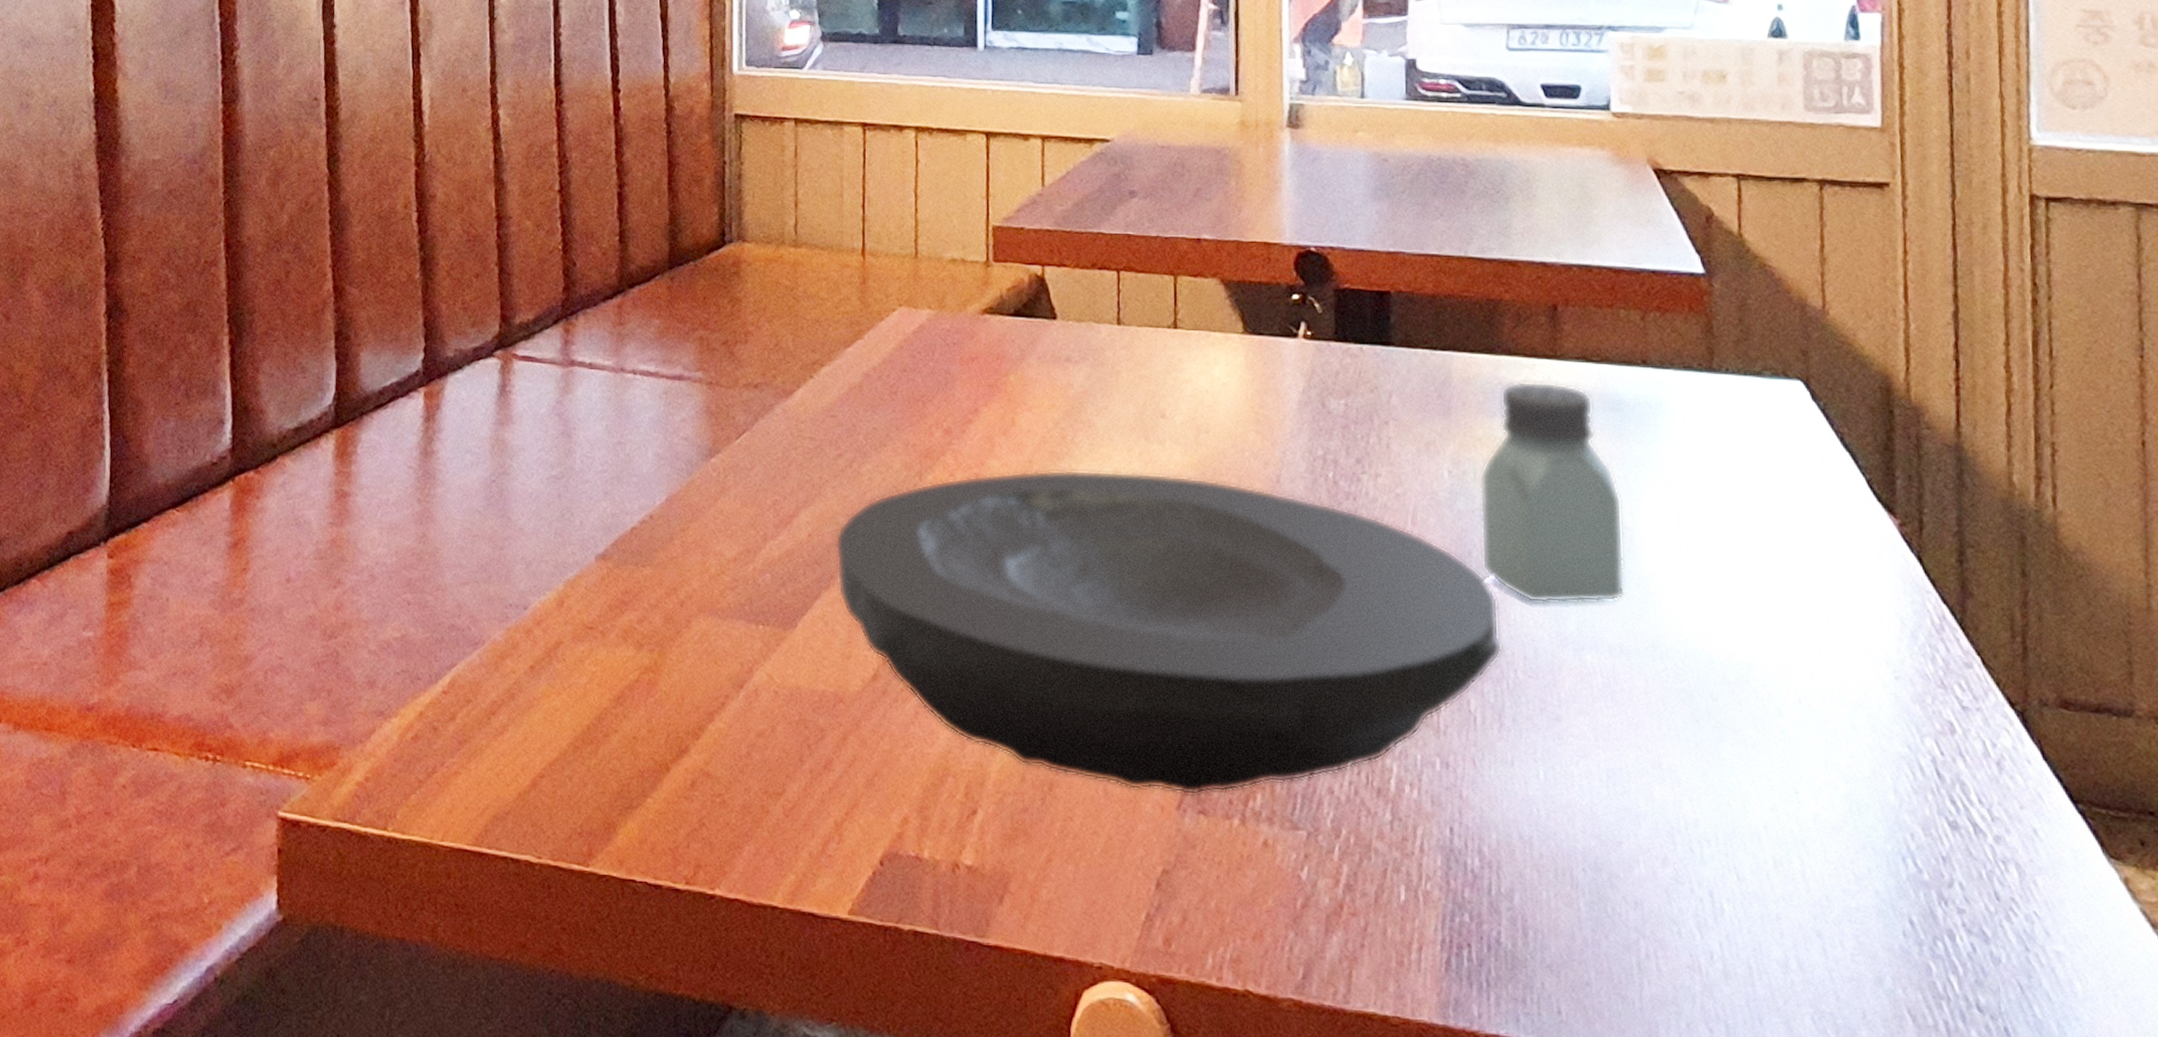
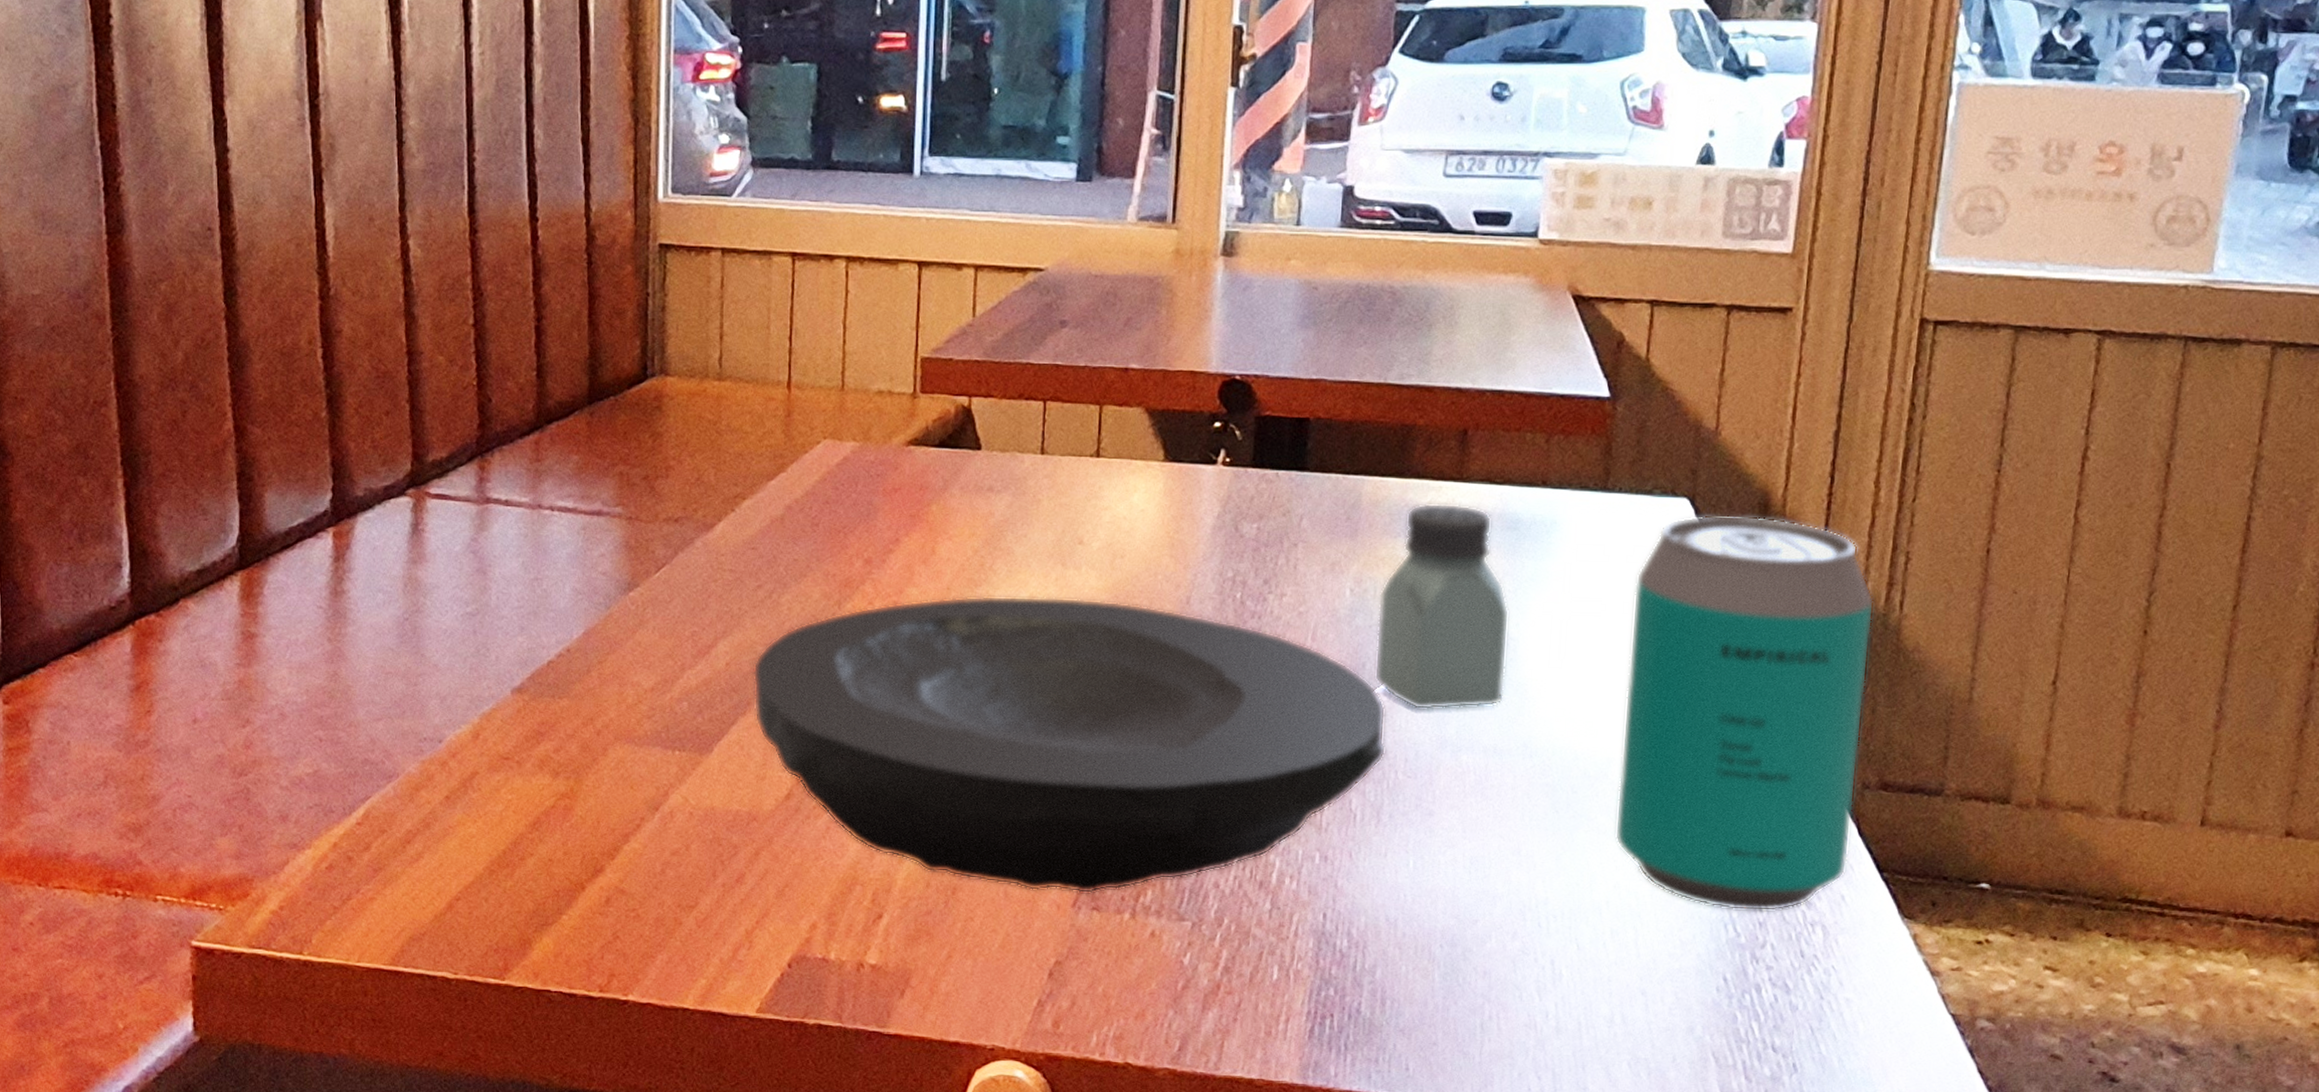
beverage can: none [1754,399,2035,845] -> present [1614,515,1875,912]

